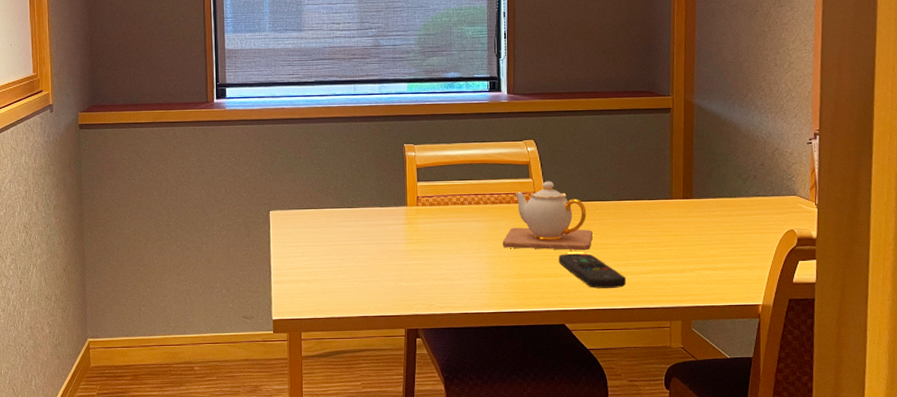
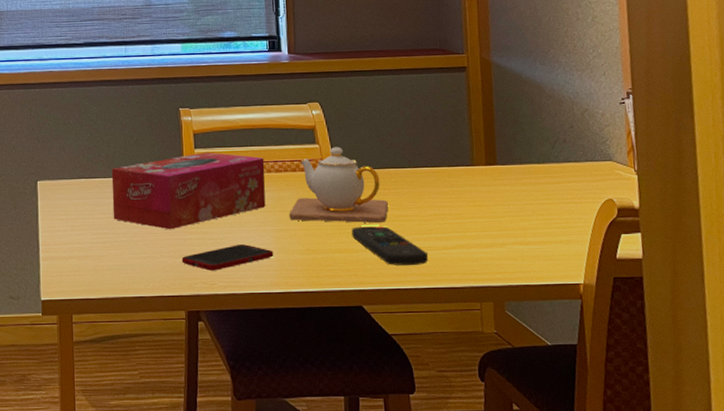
tissue box: none [339,185,482,256] -> present [111,152,266,230]
cell phone: none [402,269,487,293] -> present [181,244,274,271]

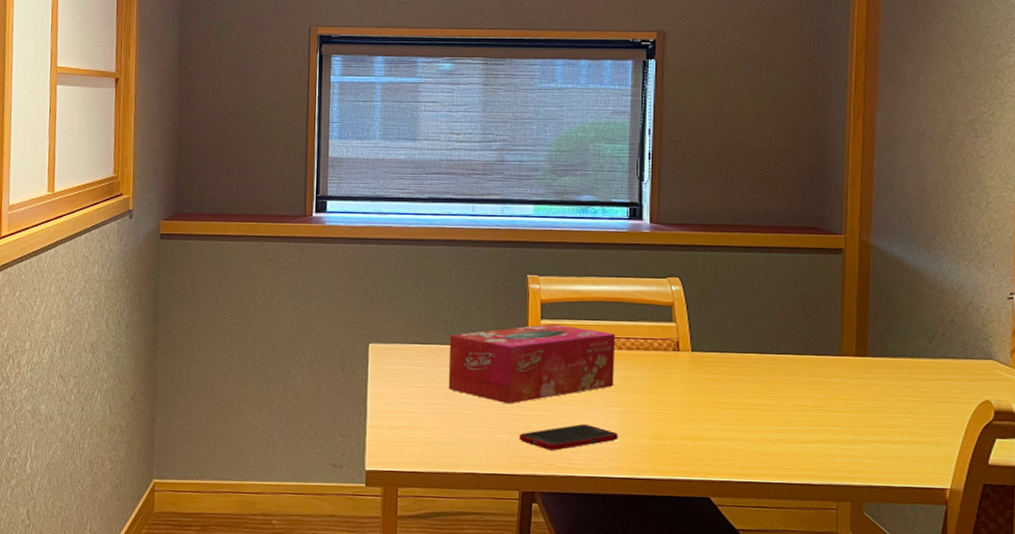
teapot: present [289,146,388,224] -> none [638,326,746,411]
remote control: present [351,226,429,265] -> none [704,413,786,458]

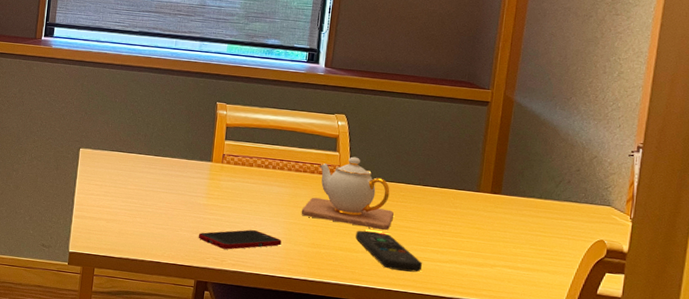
tissue box: present [448,323,616,405] -> none [142,144,287,208]
teapot: none [638,326,746,411] -> present [301,156,394,231]
remote control: none [704,413,786,458] -> present [355,230,423,273]

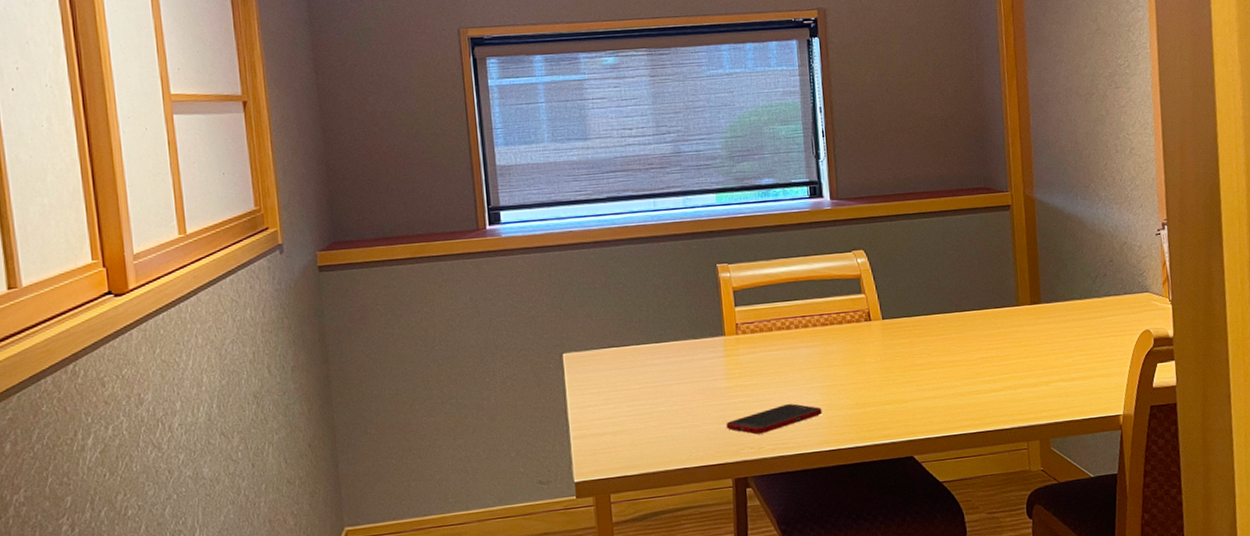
teapot: present [301,156,394,231] -> none [836,295,937,375]
remote control: present [355,230,423,273] -> none [900,373,977,413]

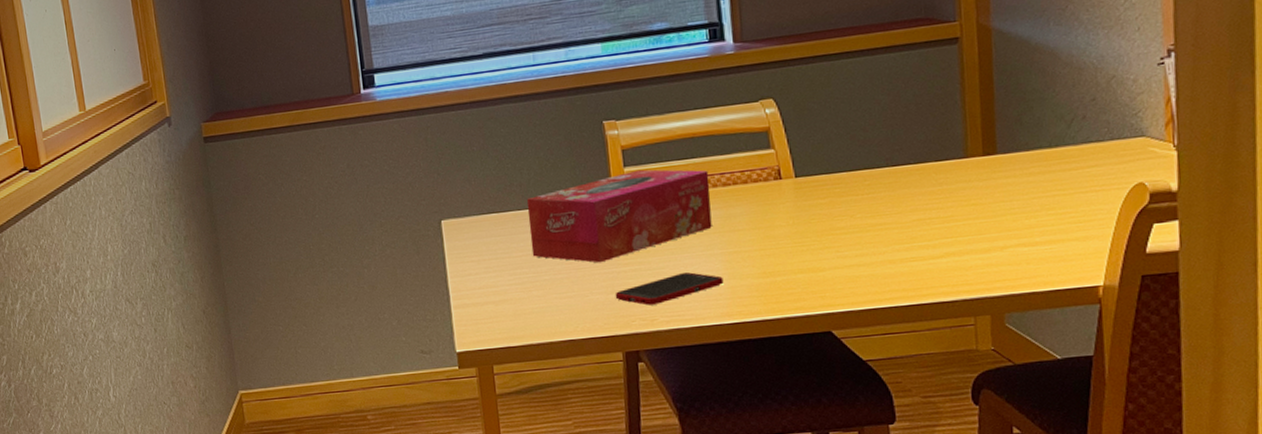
tissue box: none [645,309,812,395] -> present [526,169,712,263]

